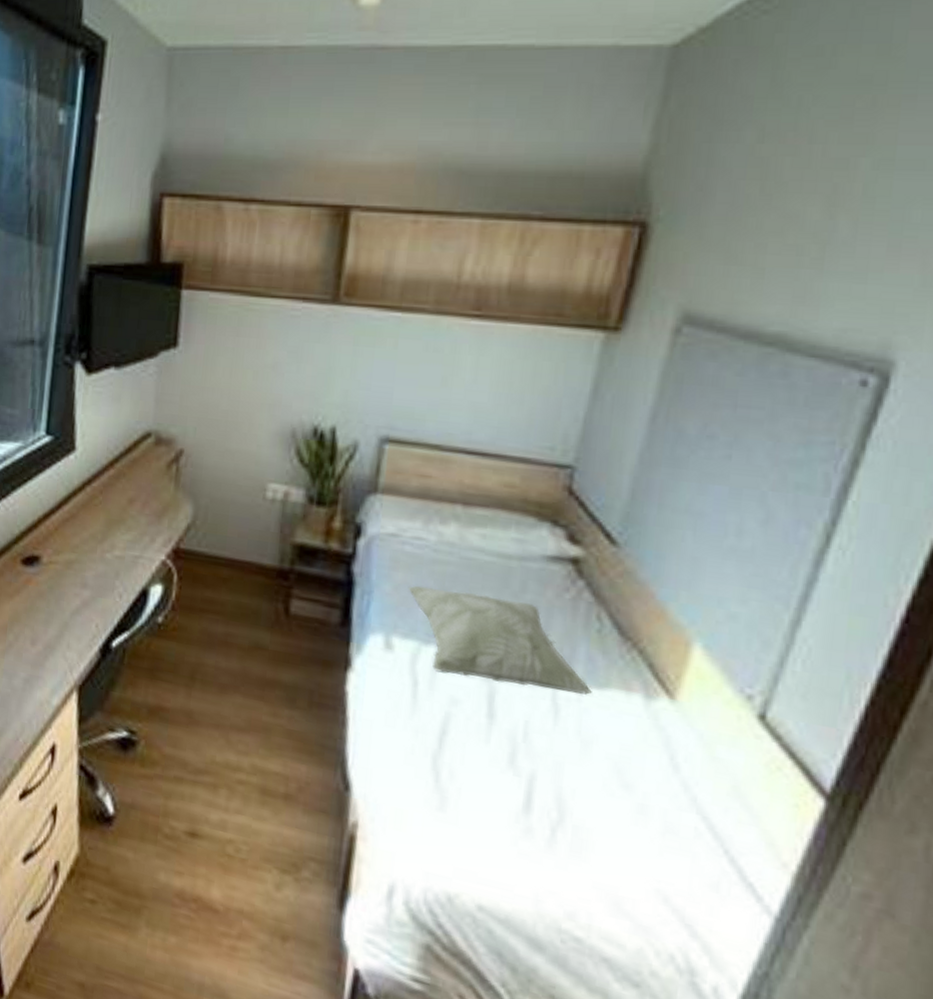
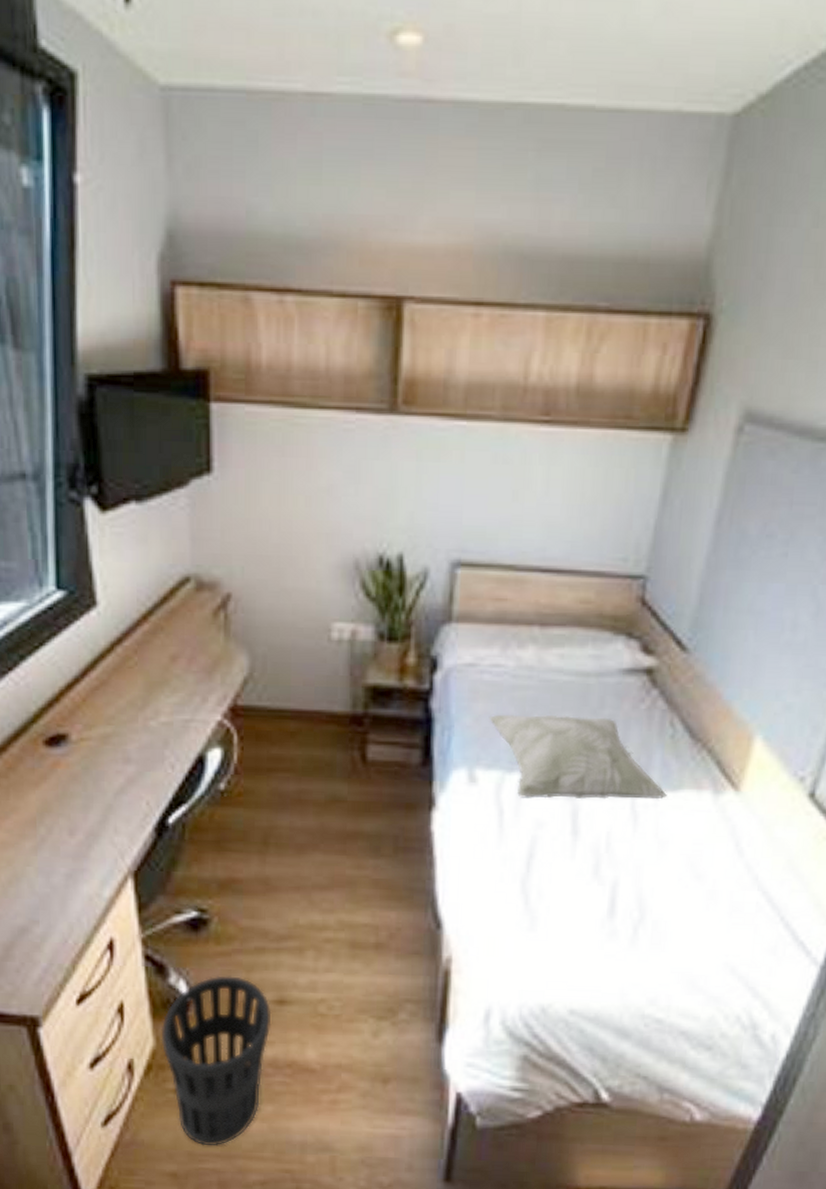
wastebasket: none [84,796,184,967] -> present [161,975,272,1147]

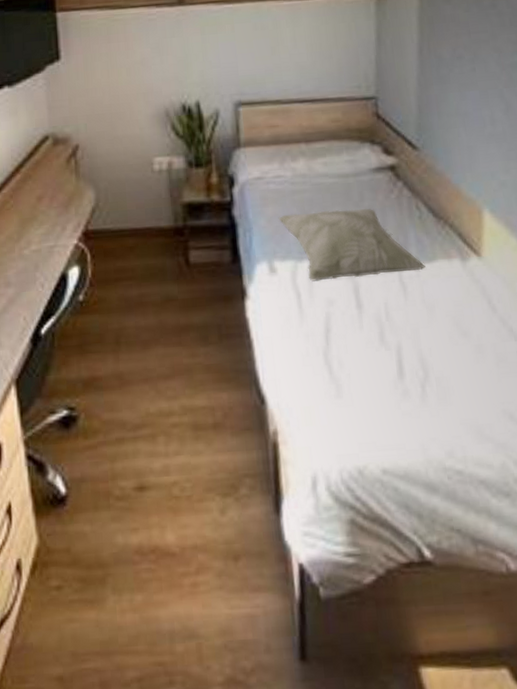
wastebasket: present [161,975,272,1147] -> none [43,467,135,644]

